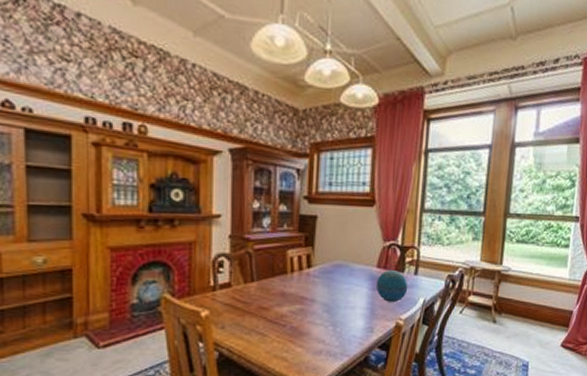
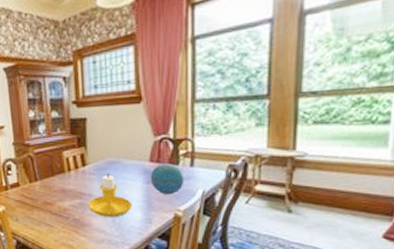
candlestick: none [309,277,355,326] -> present [88,173,132,218]

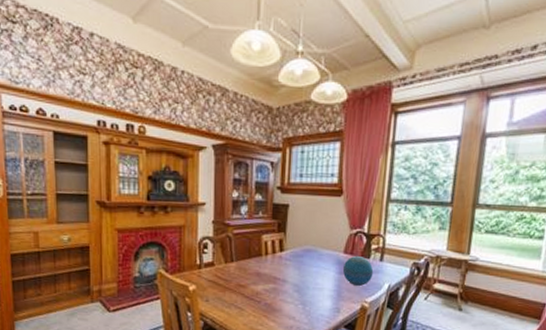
candlestick: present [88,173,132,218] -> none [281,260,323,305]

